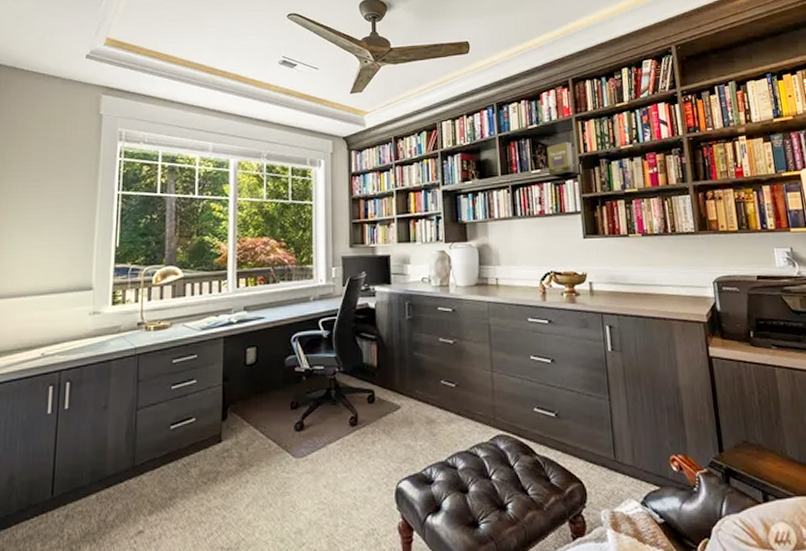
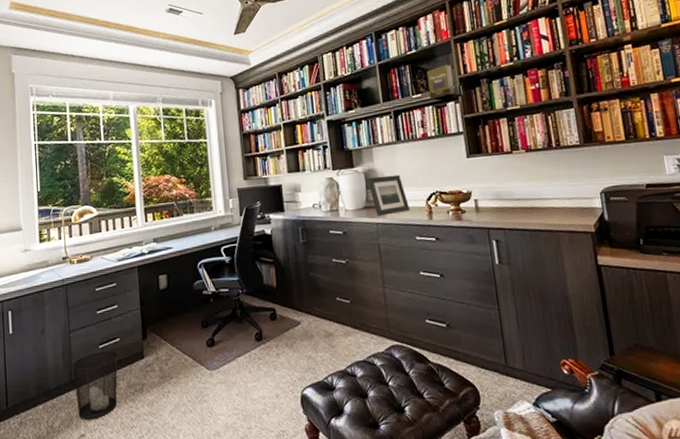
waste bin: none [136,433,192,514] -> present [73,351,118,420]
picture frame: none [480,251,523,294] -> present [366,174,410,216]

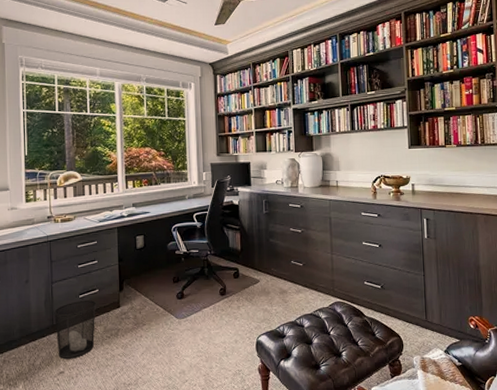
picture frame: present [366,174,410,216] -> none [323,159,358,194]
books: present [426,64,464,102] -> none [381,67,411,99]

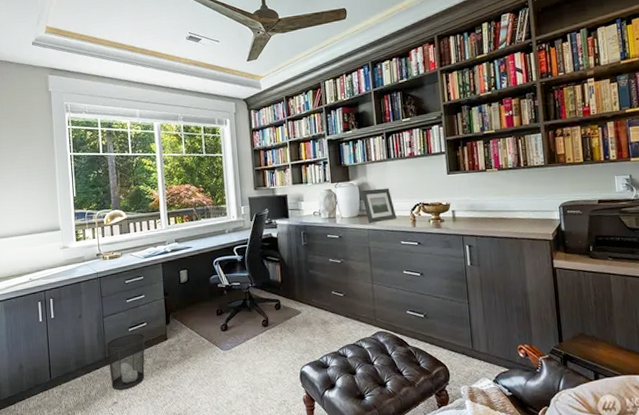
picture frame: none [323,159,358,194] -> present [360,188,397,223]

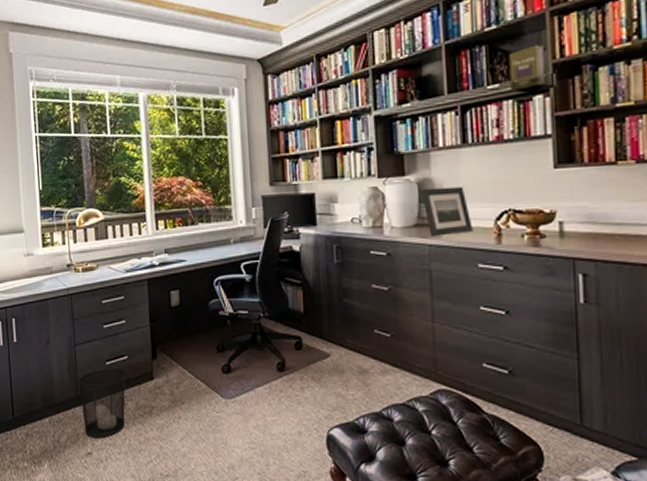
books: none [415,92,447,125] -> present [509,44,558,95]

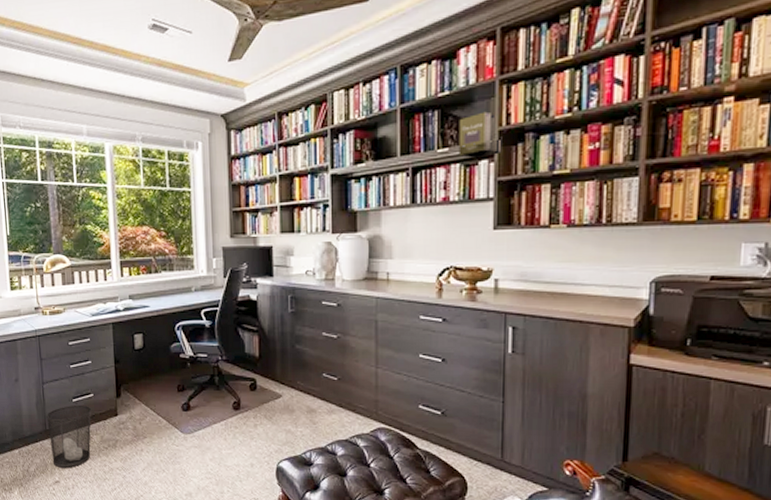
picture frame: present [420,186,473,236] -> none [370,244,417,290]

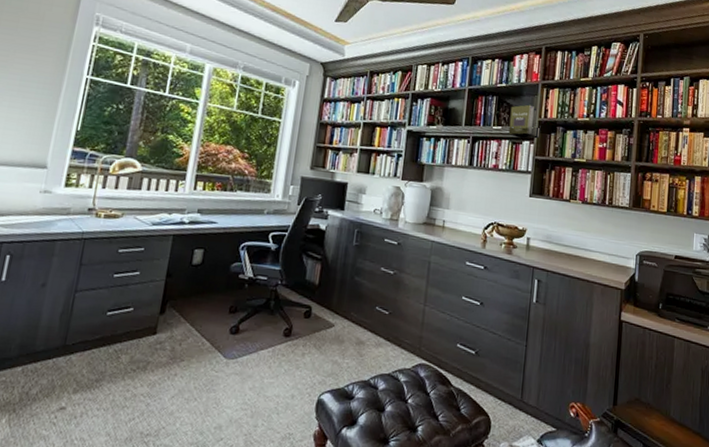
waste bin: present [46,405,92,469] -> none [63,319,128,393]

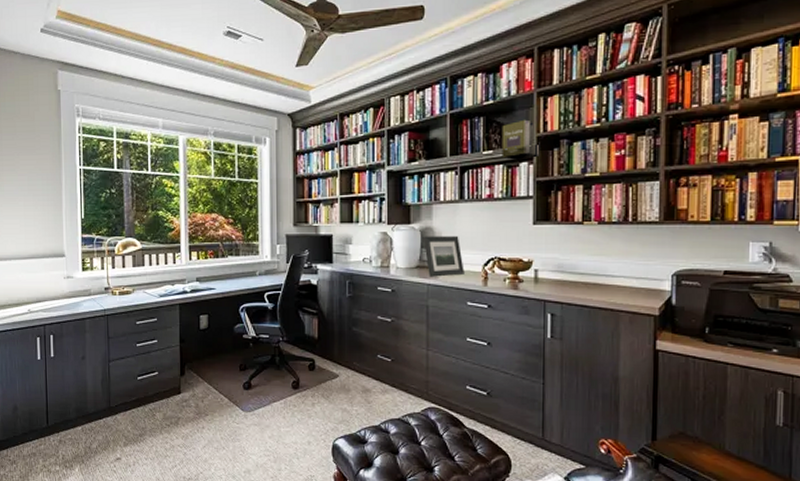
picture frame: none [432,195,467,236] -> present [422,235,465,277]

